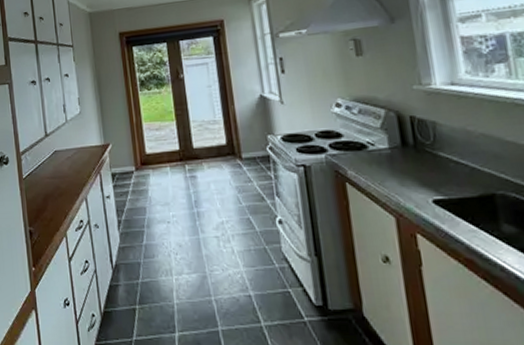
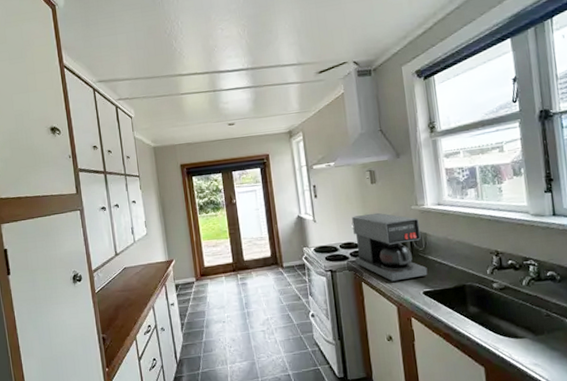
coffee maker: none [331,93,439,184] -> present [352,212,428,282]

